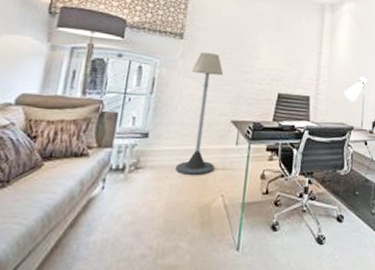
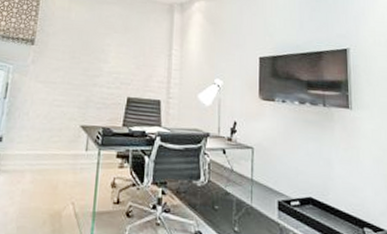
floor lamp: present [175,52,224,175] -> none [26,57,73,181]

